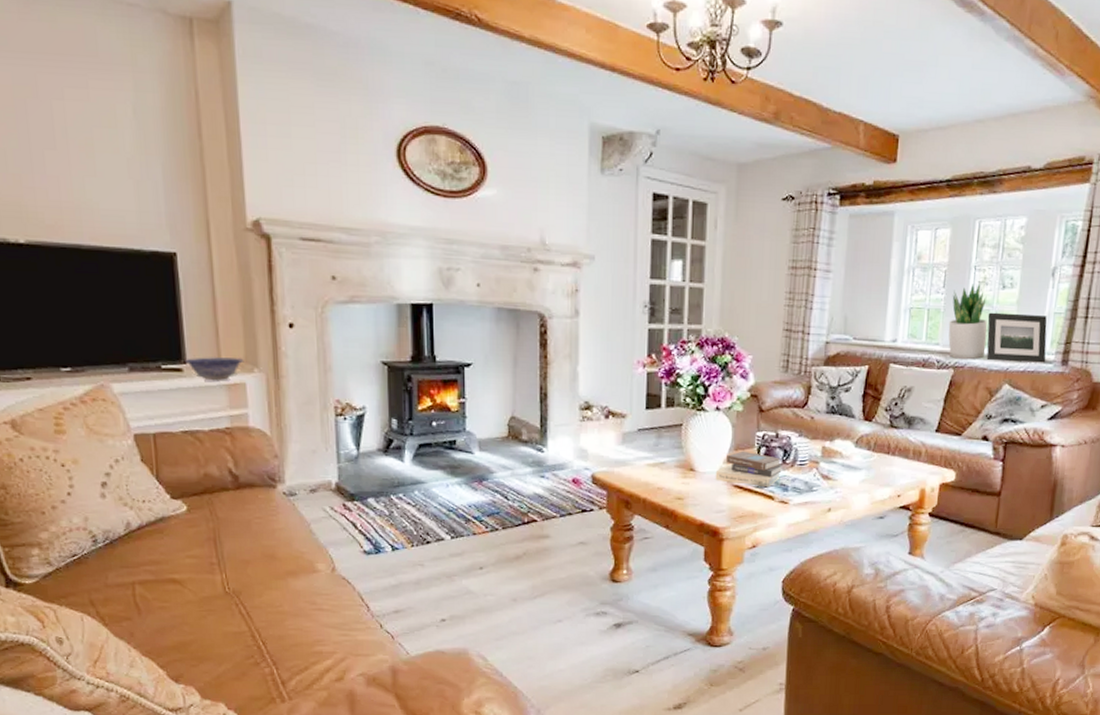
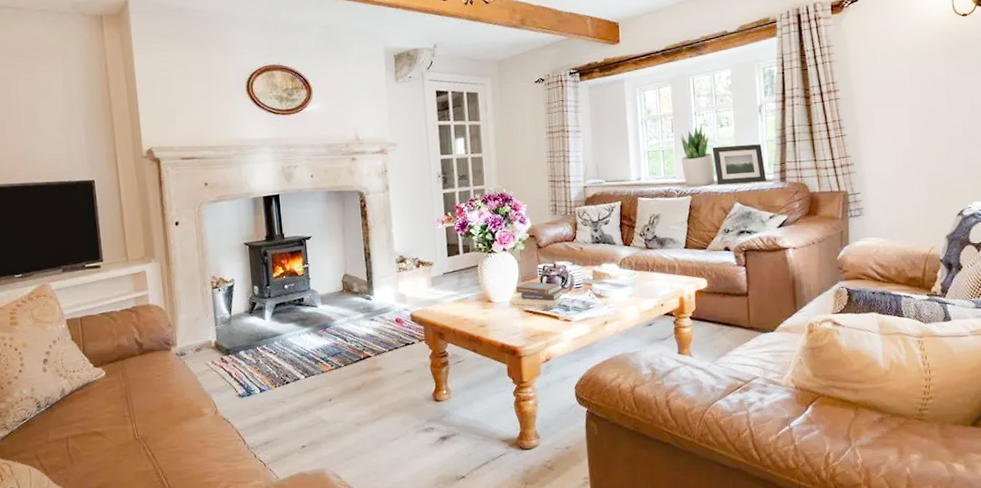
decorative bowl: present [183,357,244,380] -> none [101,252,144,272]

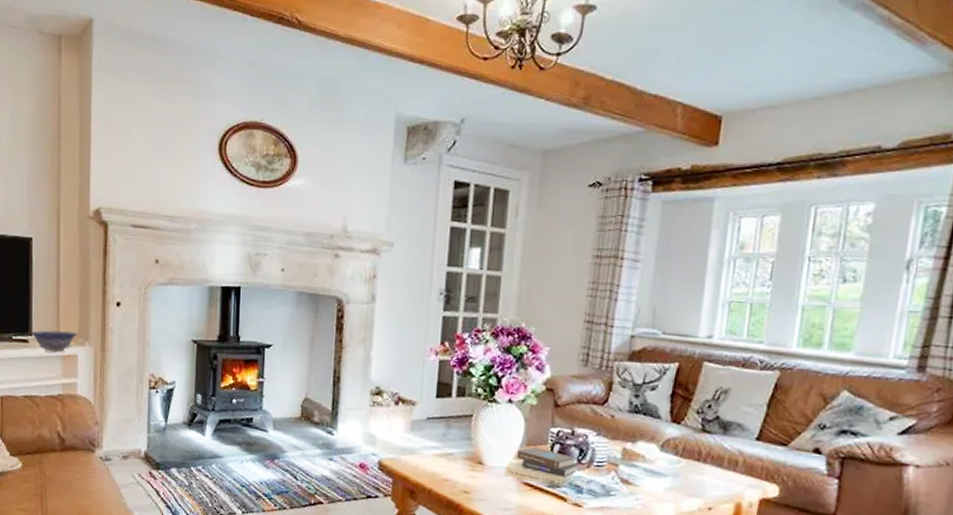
decorative bowl: none [101,252,144,272] -> present [30,330,78,352]
planter: present [680,126,715,188] -> none [774,276,823,361]
picture frame: present [712,144,767,186] -> none [821,308,900,369]

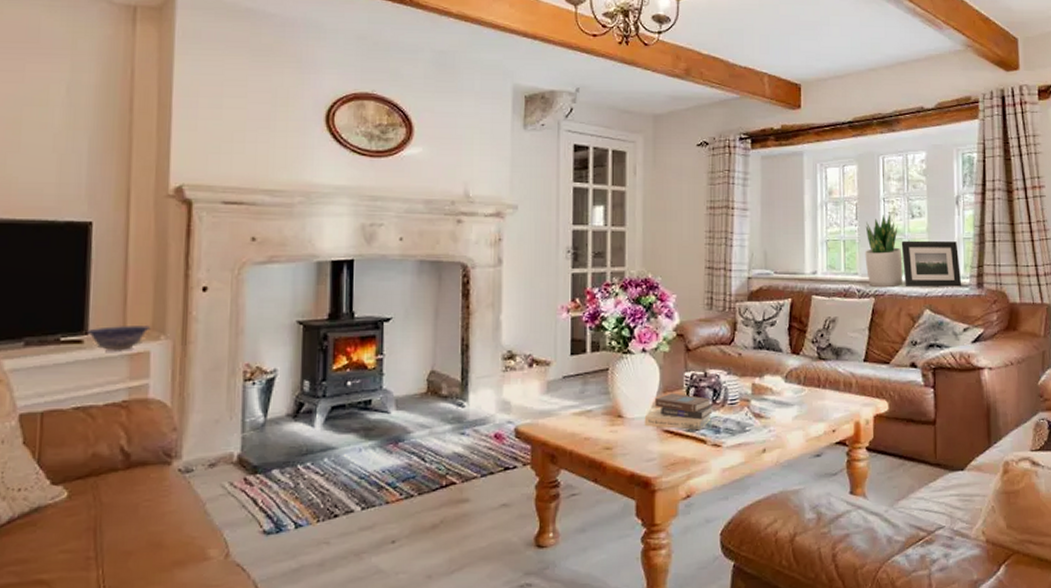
planter: none [774,276,823,361] -> present [865,215,903,288]
picture frame: none [821,308,900,369] -> present [901,240,962,288]

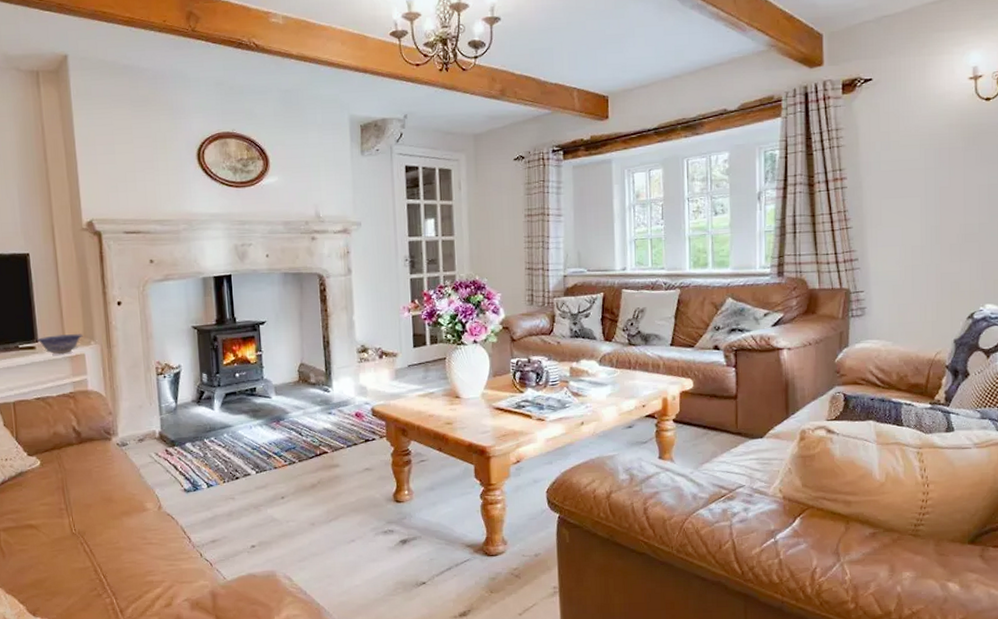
books: present [644,393,713,431] -> none [478,376,536,408]
planter: present [865,215,903,288] -> none [670,213,707,280]
picture frame: present [901,240,962,288] -> none [705,234,763,279]

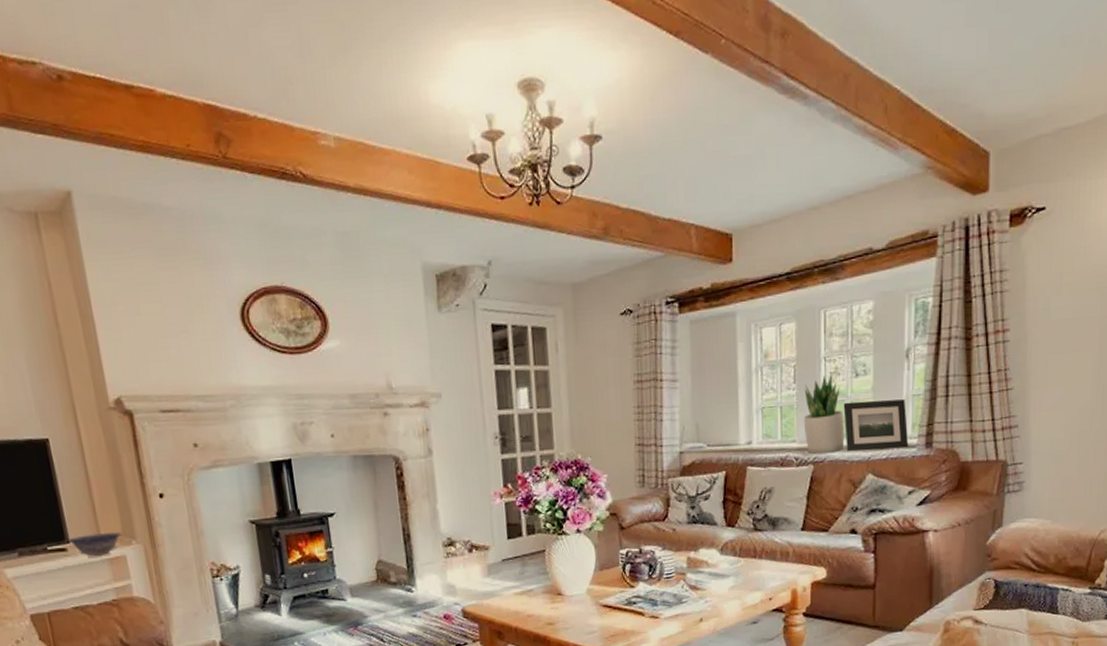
planter: none [670,213,707,280] -> present [803,375,845,455]
picture frame: none [705,234,763,279] -> present [843,399,909,452]

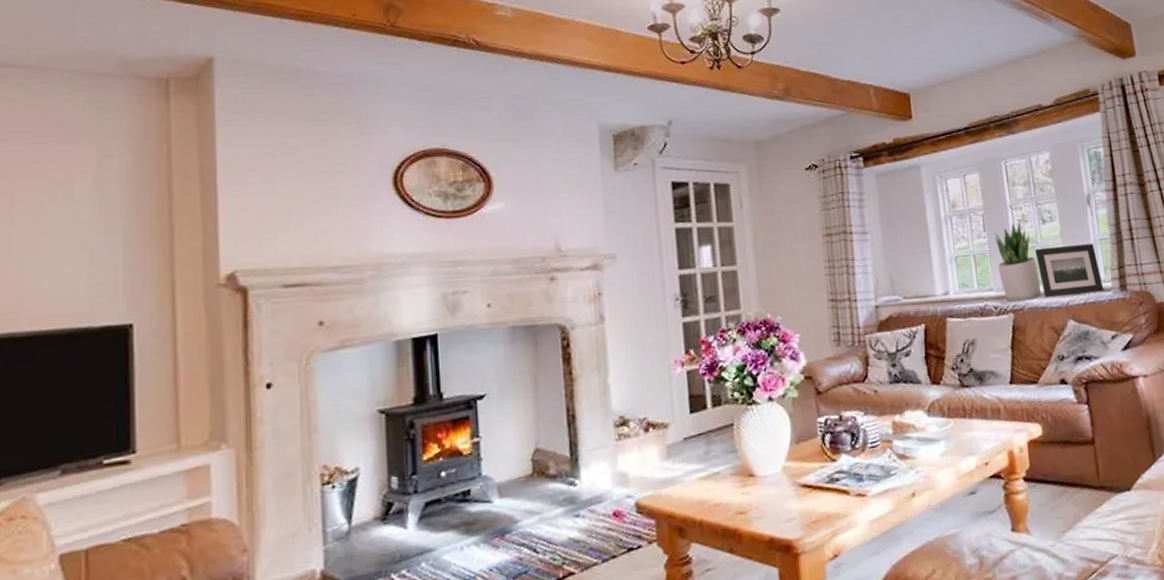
decorative bowl: present [67,532,122,556] -> none [132,435,209,469]

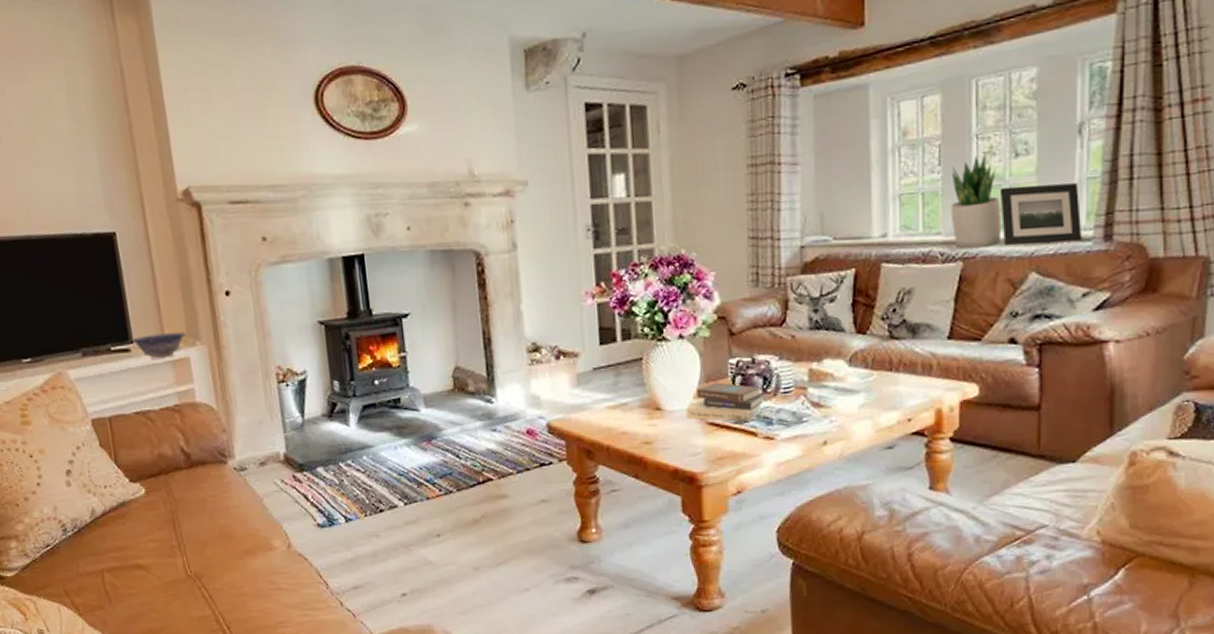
decorative bowl: none [132,435,209,469] -> present [130,332,186,358]
books: none [778,442,853,483] -> present [685,382,763,423]

